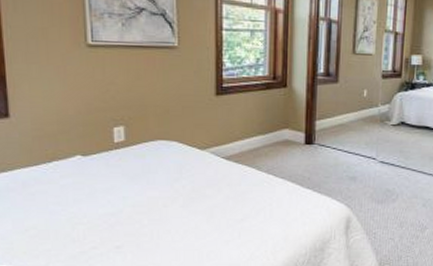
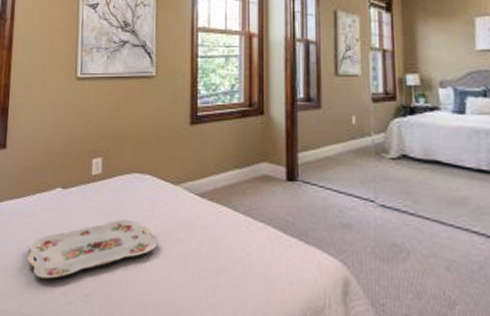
serving tray: none [49,181,186,236] -> present [26,219,157,279]

